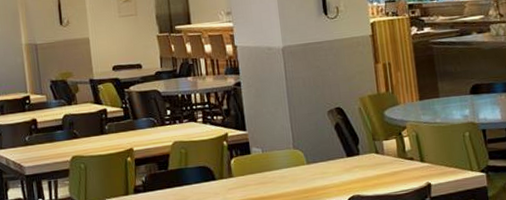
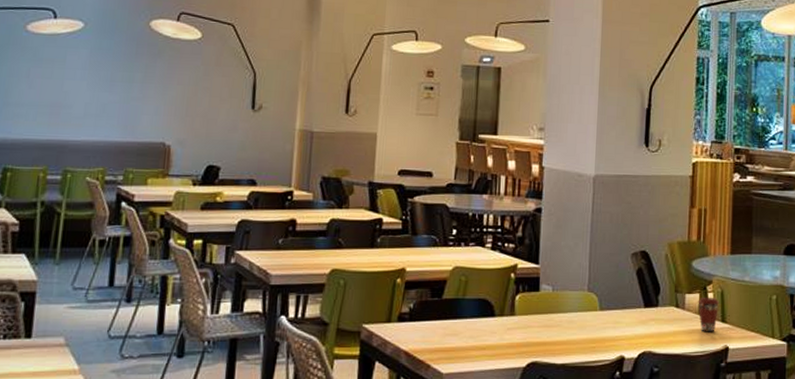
coffee cup: none [395,141,416,173] -> present [698,298,720,332]

